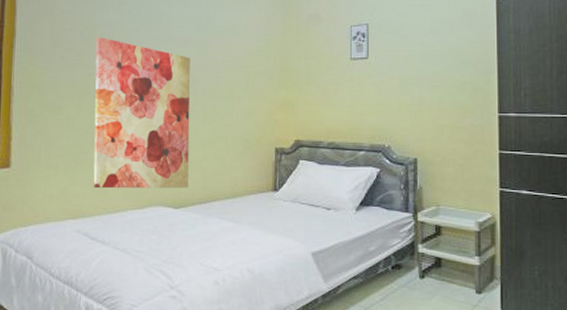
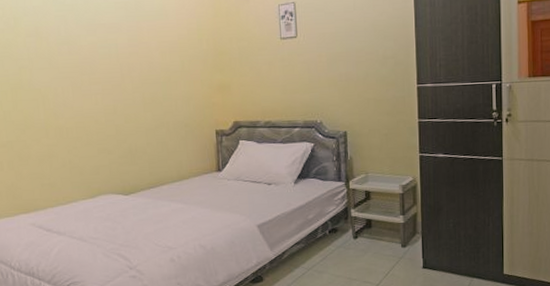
wall art: present [93,36,190,189] -> none [22,26,136,182]

